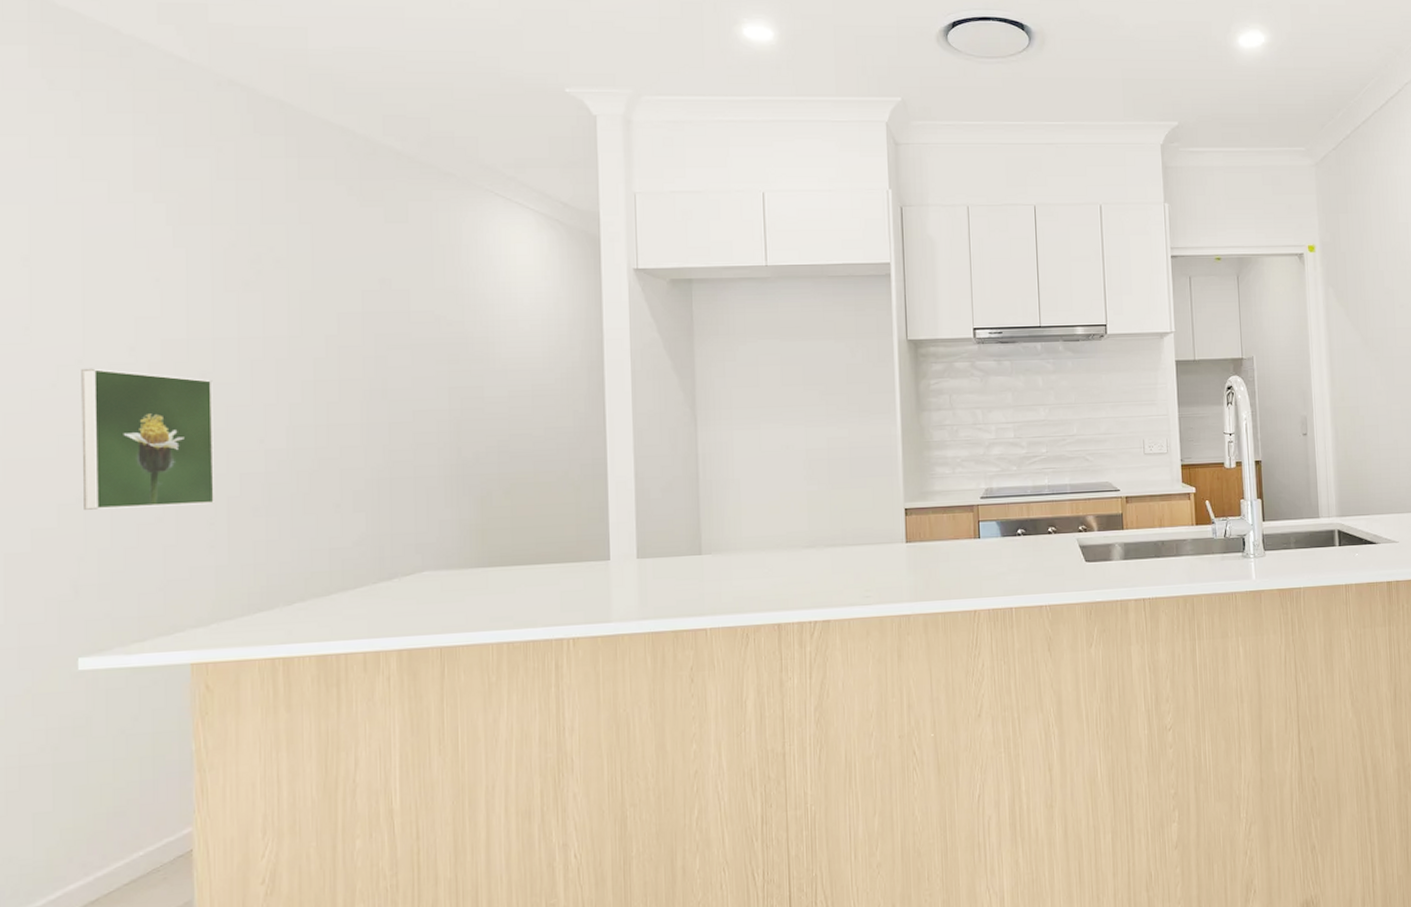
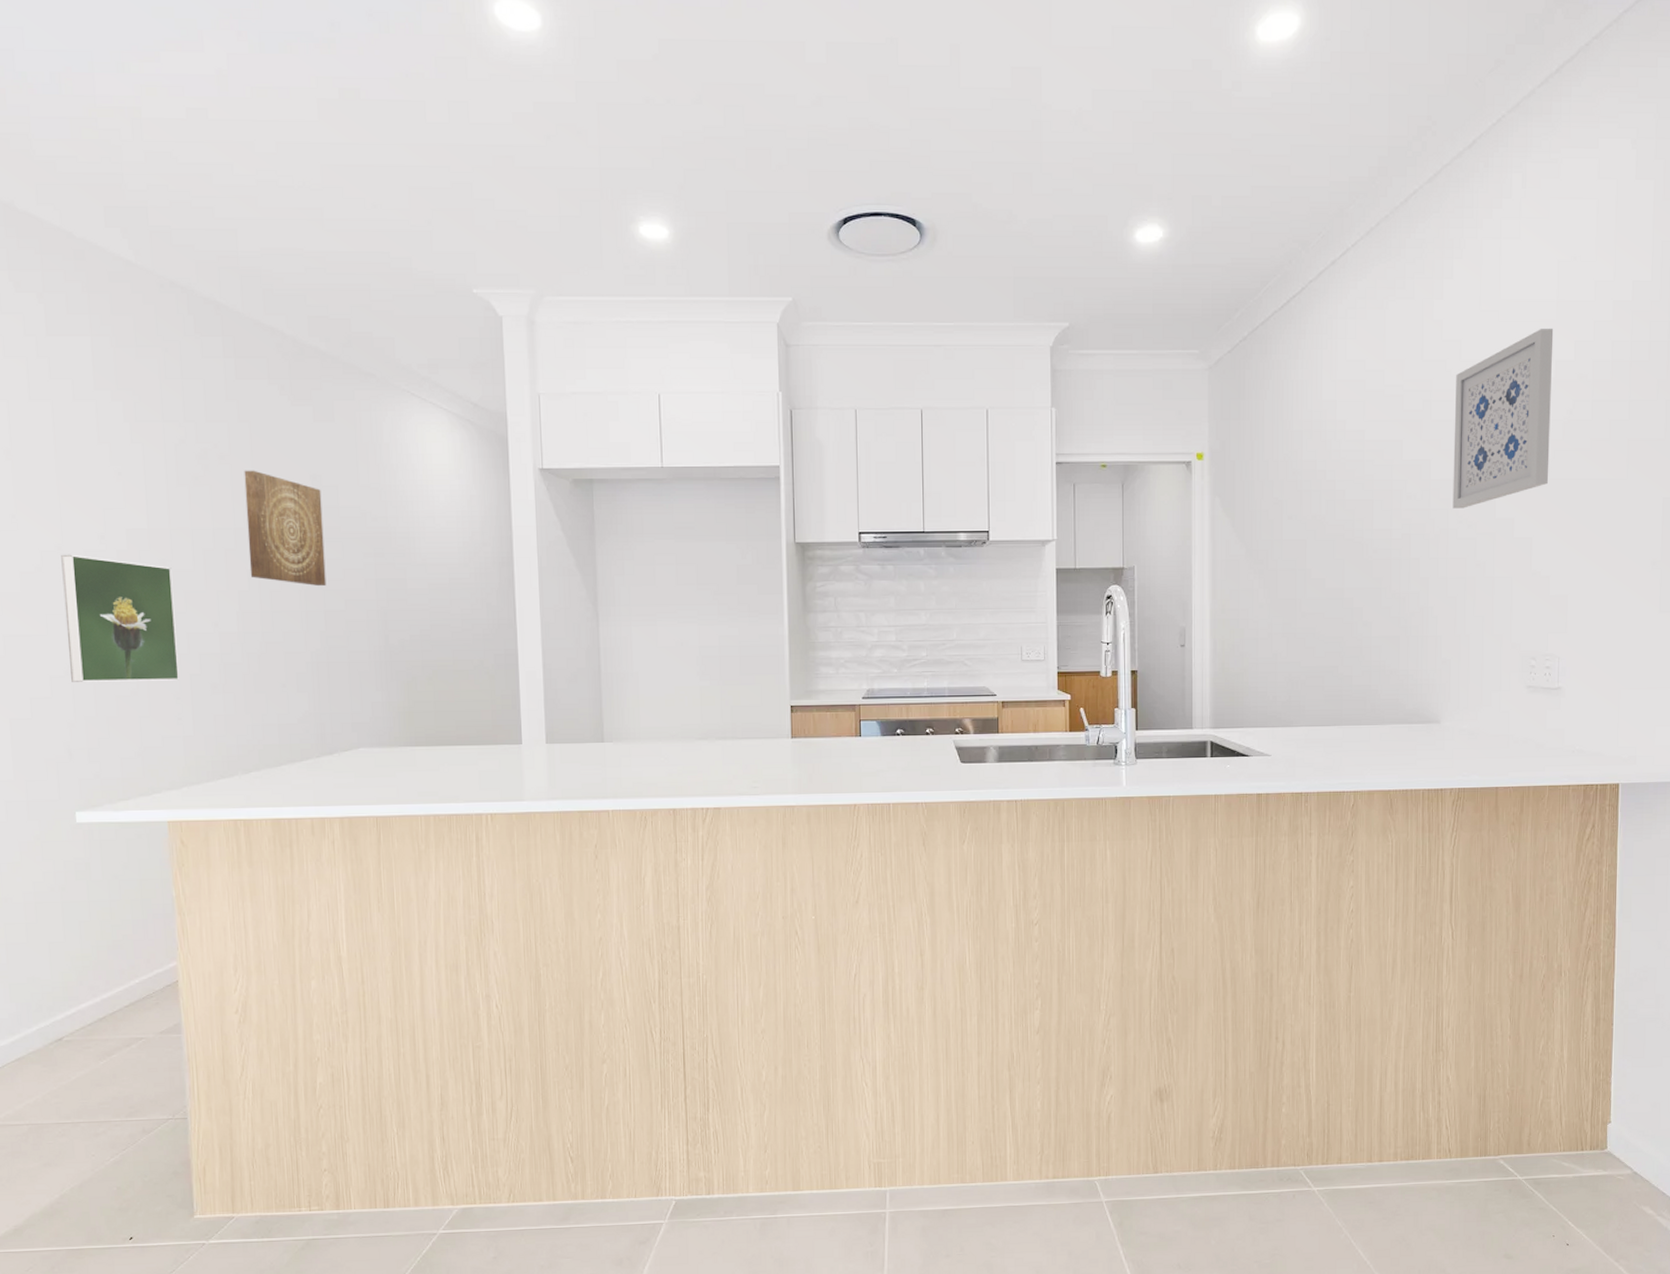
wall art: none [302,274,392,396] -> present [244,470,327,586]

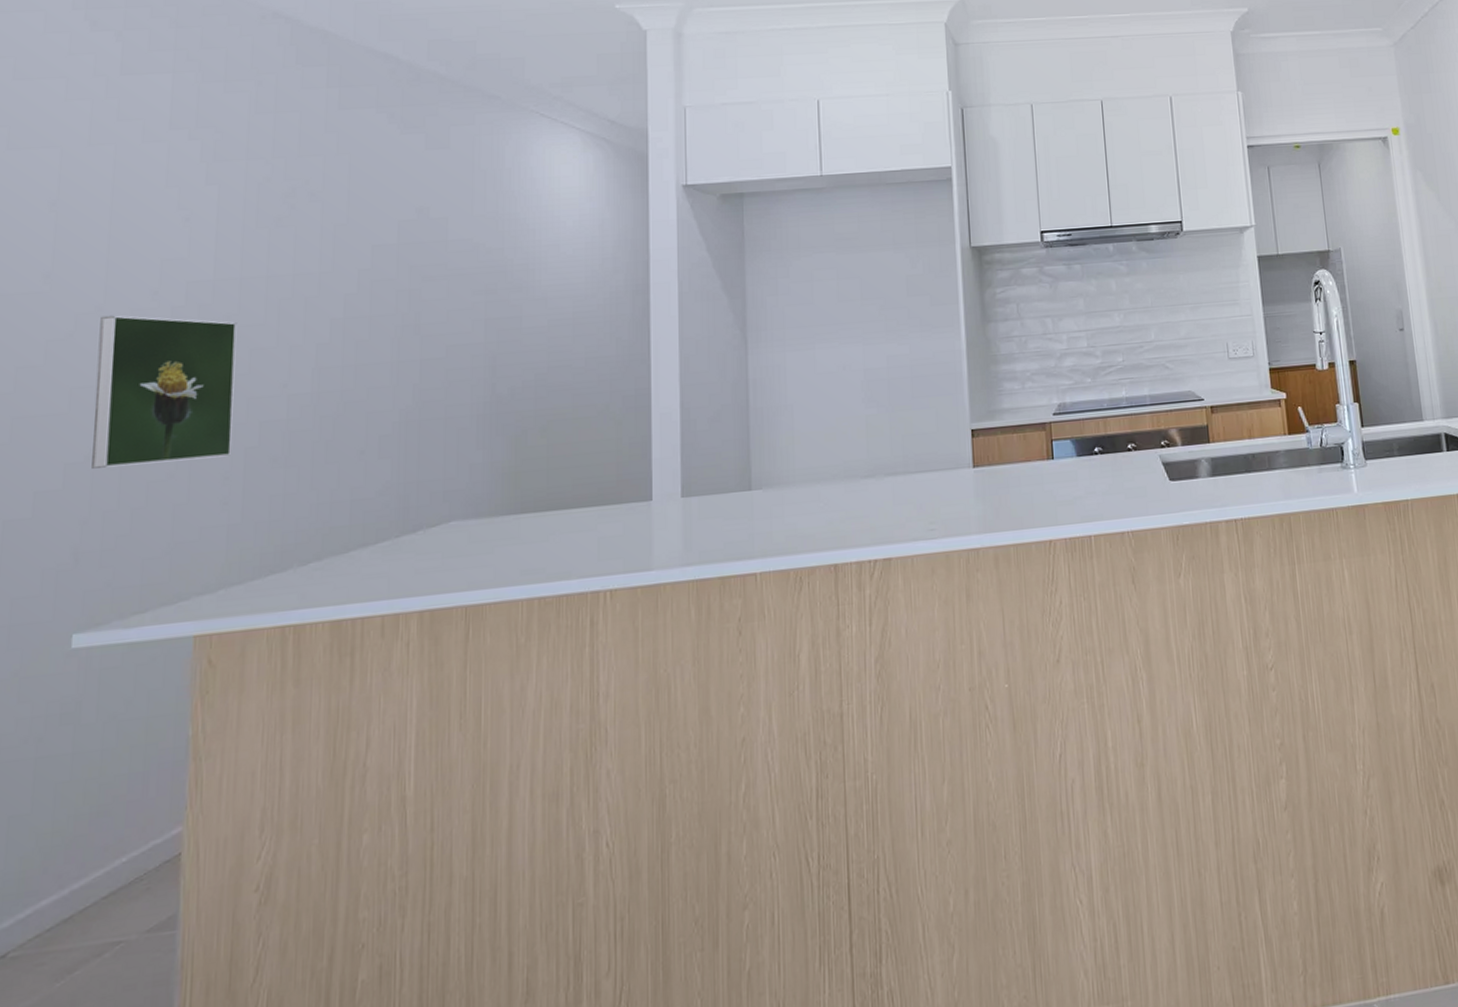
wall art: present [244,470,327,586] -> none [333,206,428,332]

